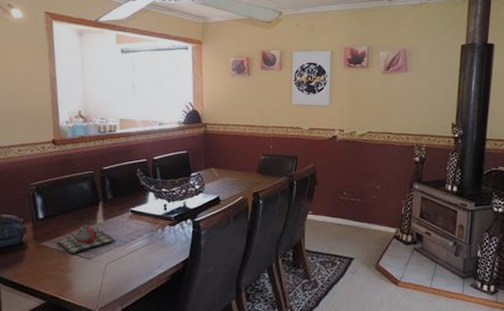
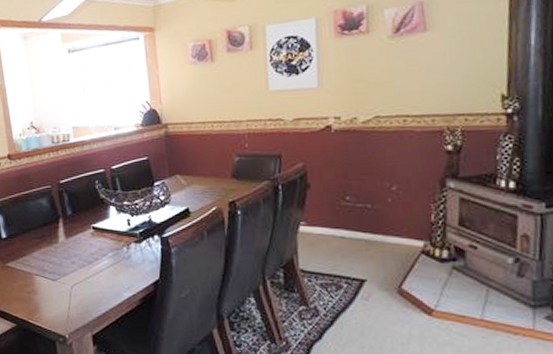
teapot: present [56,224,116,255] -> none [21,243,80,276]

